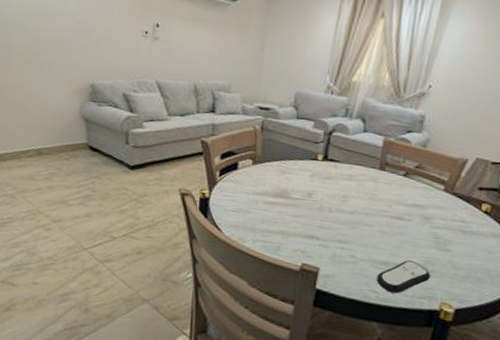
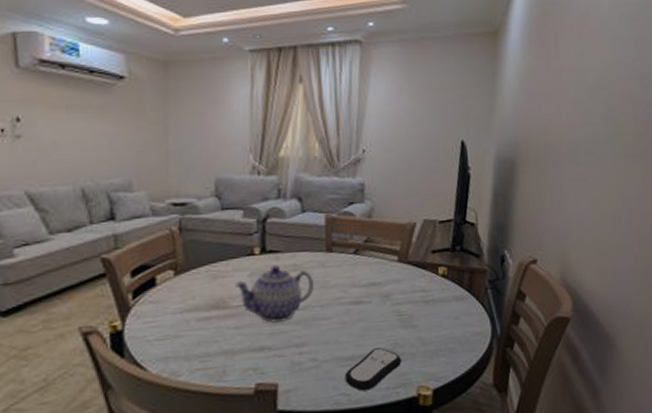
teapot: none [297,172,364,220] -> present [234,265,314,323]

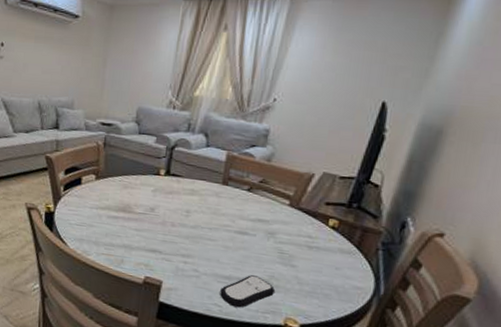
teapot: present [234,265,314,323] -> none [140,186,206,234]

